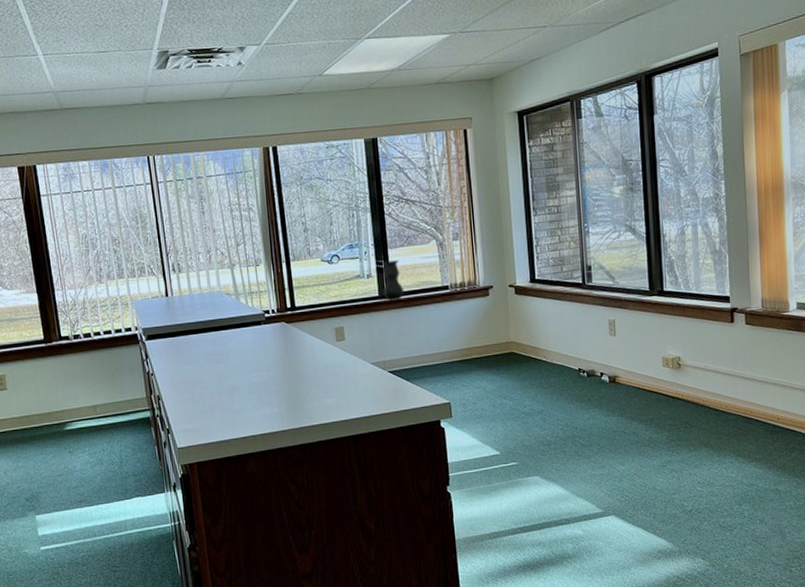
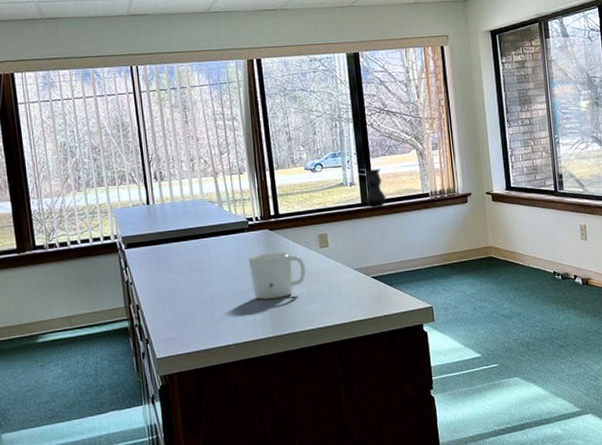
mug: none [266,345,323,393] -> present [249,252,306,300]

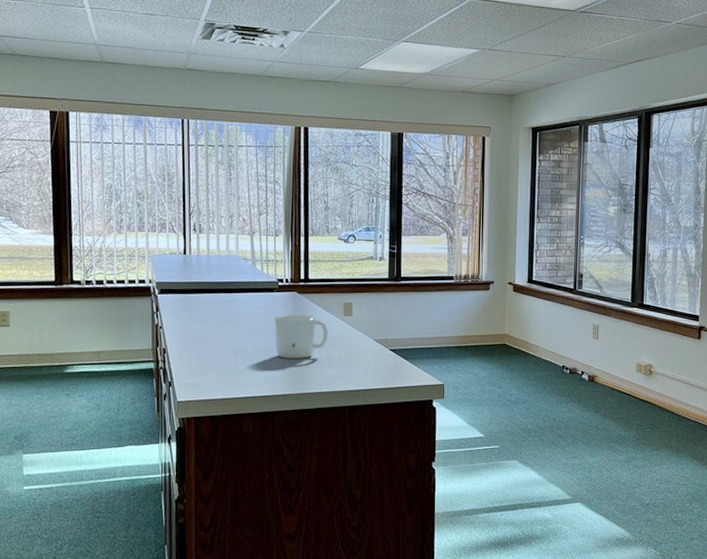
vase: present [365,169,387,209] -> none [393,247,413,285]

